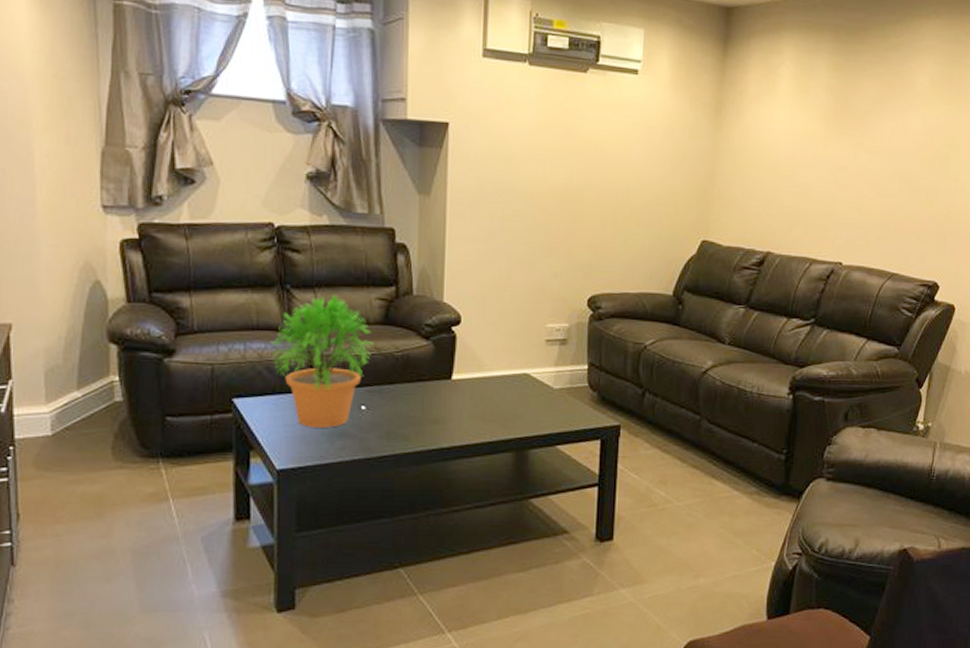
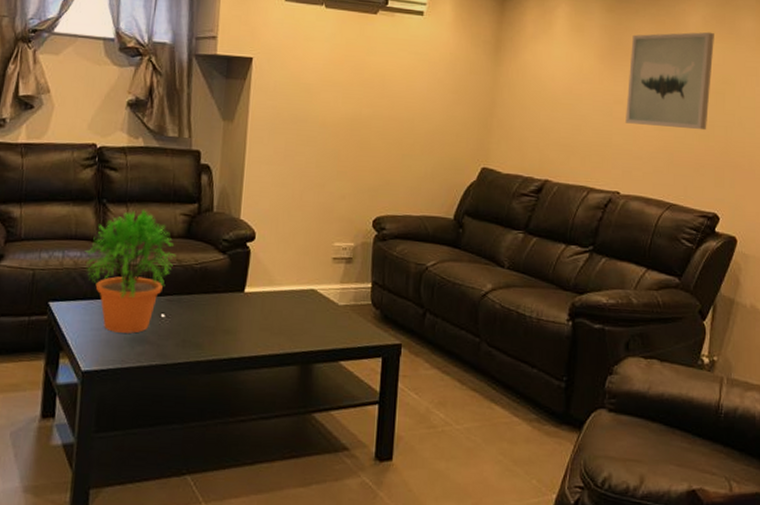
wall art: none [850,92,942,197] -> present [625,31,714,131]

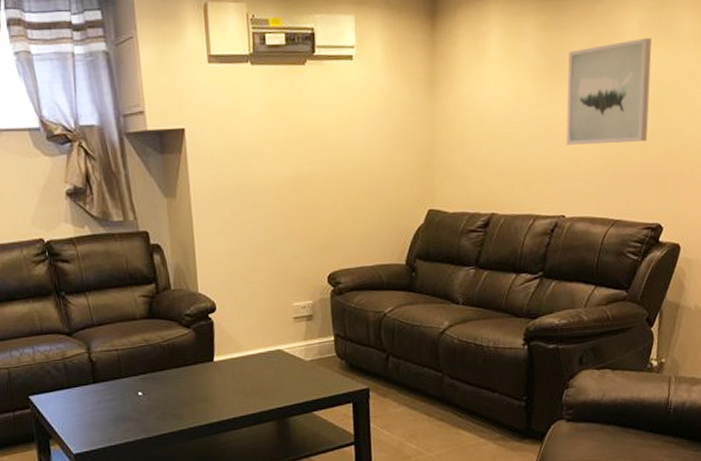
potted plant: present [85,208,175,334] -> none [54,296,142,415]

